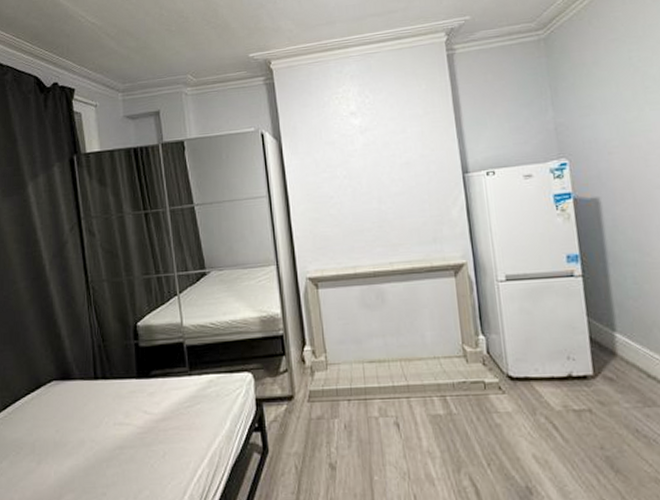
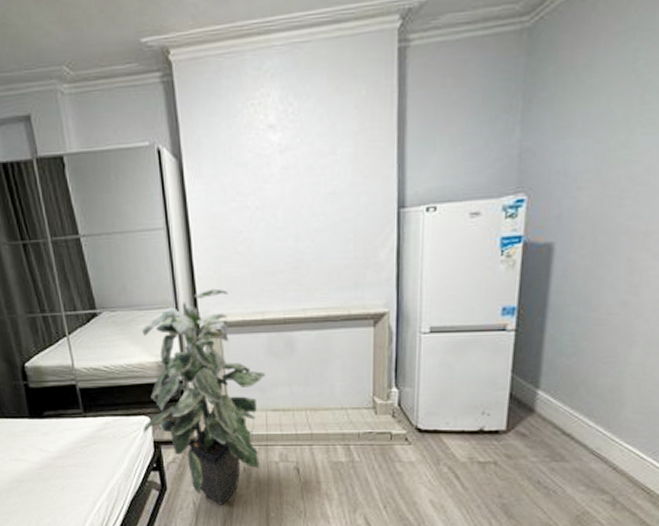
indoor plant: none [245,247,361,468] -> present [141,288,266,505]

